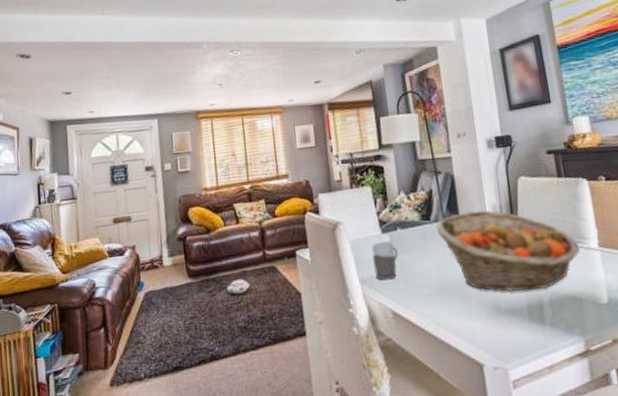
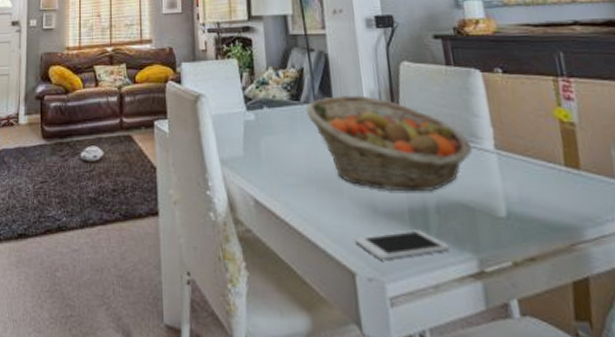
mug: present [372,242,398,280] -> none [235,121,263,163]
cell phone: none [481,322,562,351] -> present [354,230,450,260]

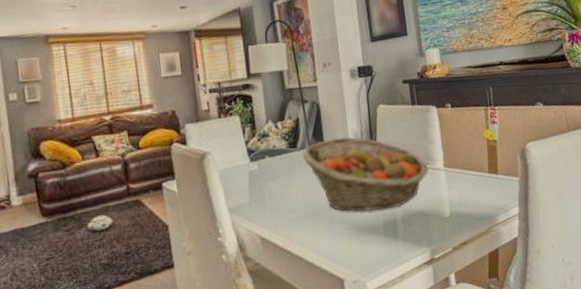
cell phone: present [354,230,450,260] -> none [343,237,411,265]

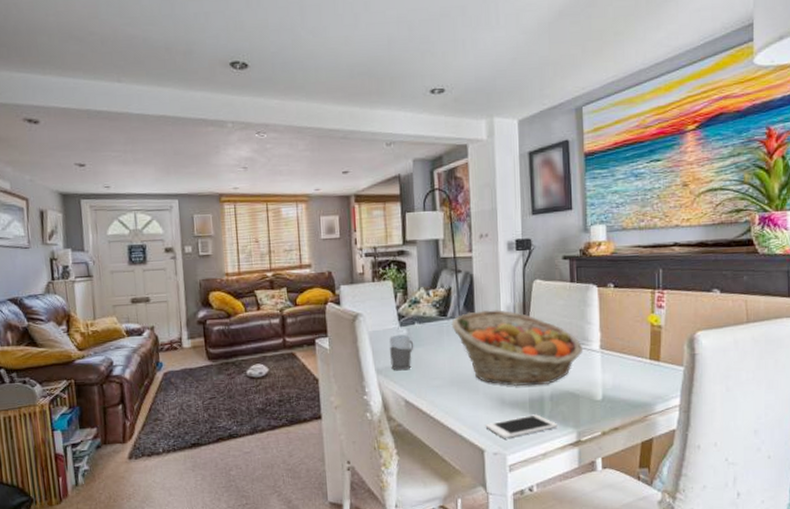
mug: none [240,170,266,208] -> present [389,335,414,371]
cell phone: none [343,237,411,265] -> present [485,414,557,438]

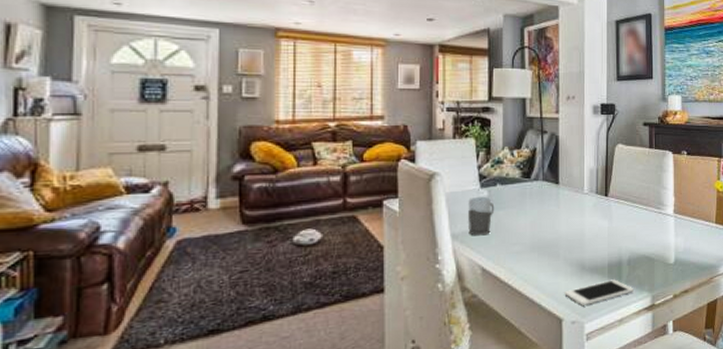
fruit basket: present [451,309,583,386] -> none [535,172,659,251]

